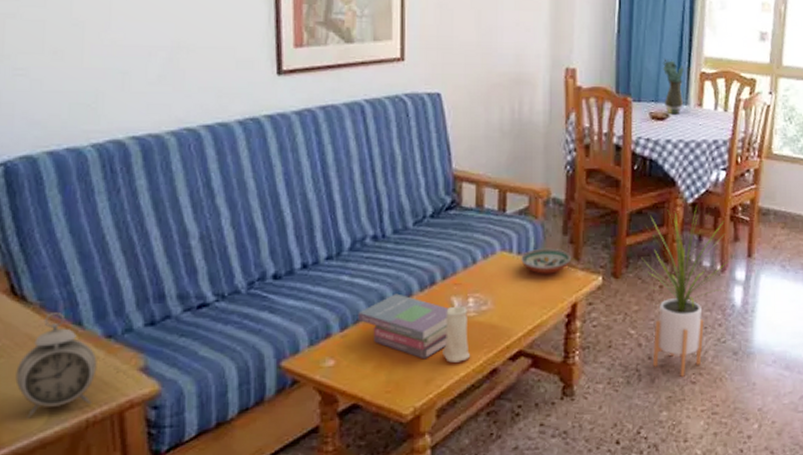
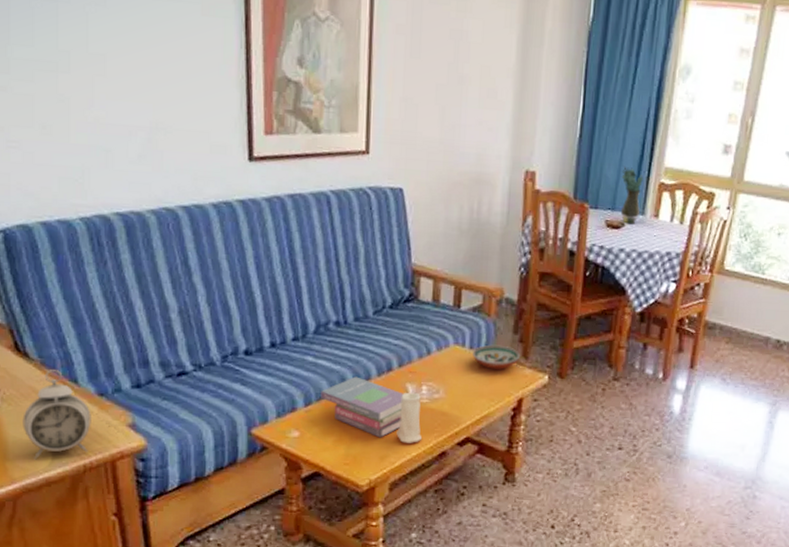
house plant: present [641,205,729,377] -> none [587,314,671,474]

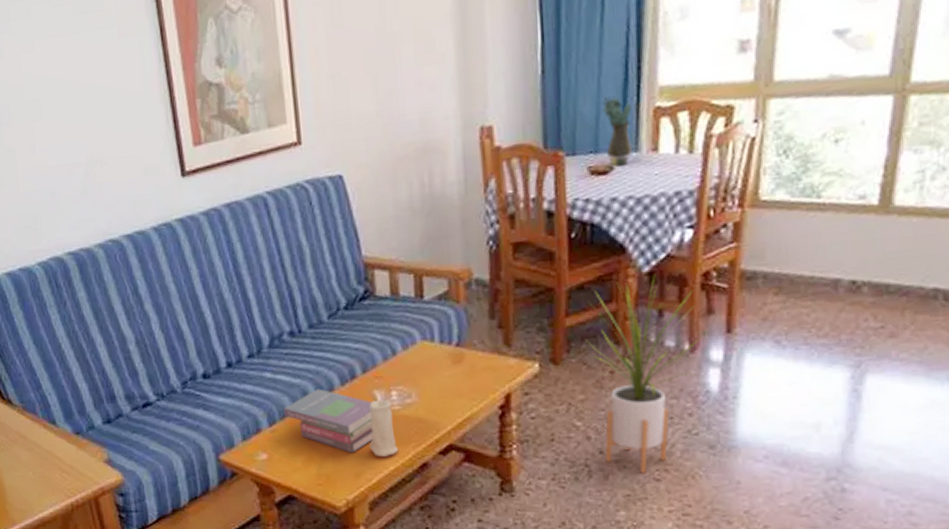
alarm clock: present [22,370,91,460] -> none [14,413,73,502]
decorative bowl: present [473,344,521,369] -> none [444,334,502,363]
house plant: none [587,314,671,474] -> present [585,274,700,473]

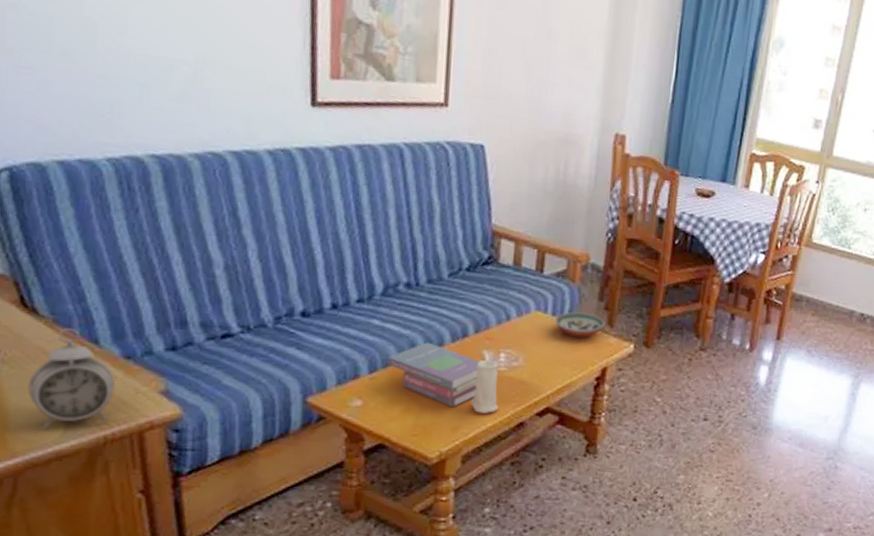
alarm clock: none [14,413,73,502] -> present [28,328,115,431]
decorative bowl: none [444,334,502,363] -> present [555,311,606,337]
house plant: present [585,274,700,473] -> none [674,285,758,445]
vase: present [602,96,632,166] -> none [711,135,735,194]

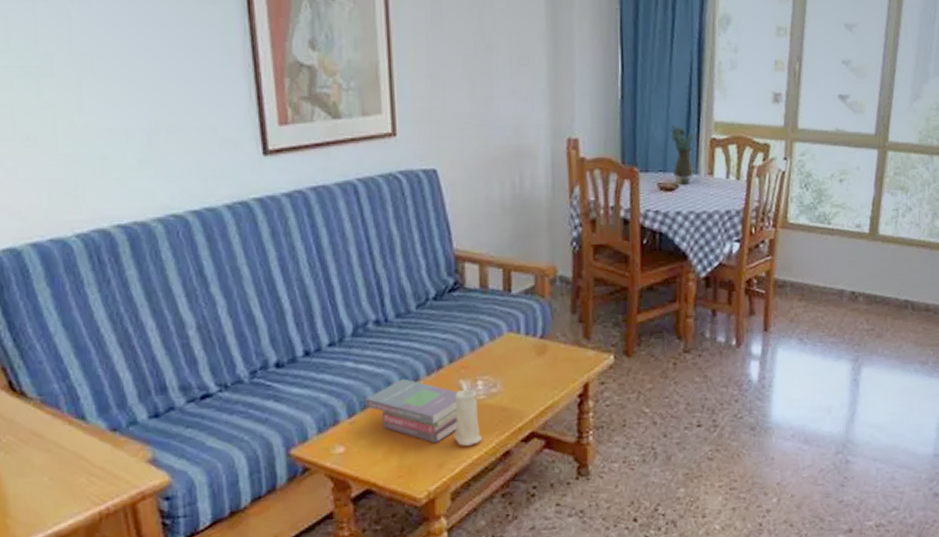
alarm clock: present [28,328,115,431] -> none [23,407,105,513]
decorative bowl: present [555,311,606,337] -> none [529,327,582,355]
vase: none [711,135,735,194] -> present [670,125,693,185]

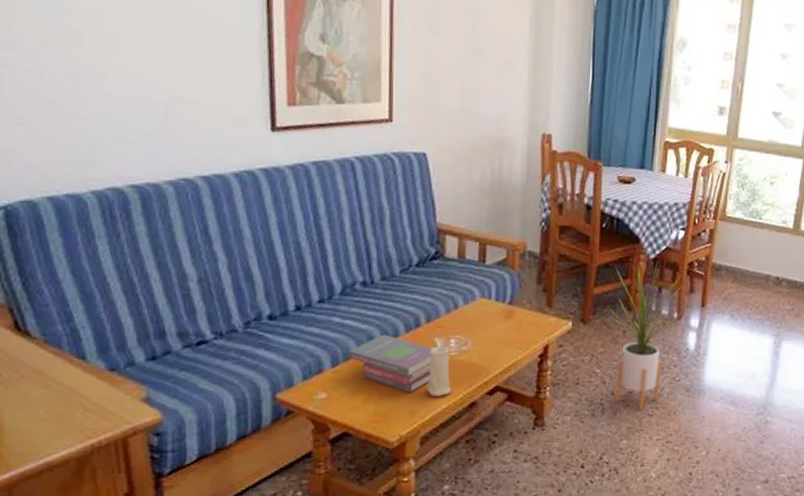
house plant: none [653,279,744,454] -> present [607,260,685,410]
vase: present [670,125,693,185] -> none [630,128,650,179]

